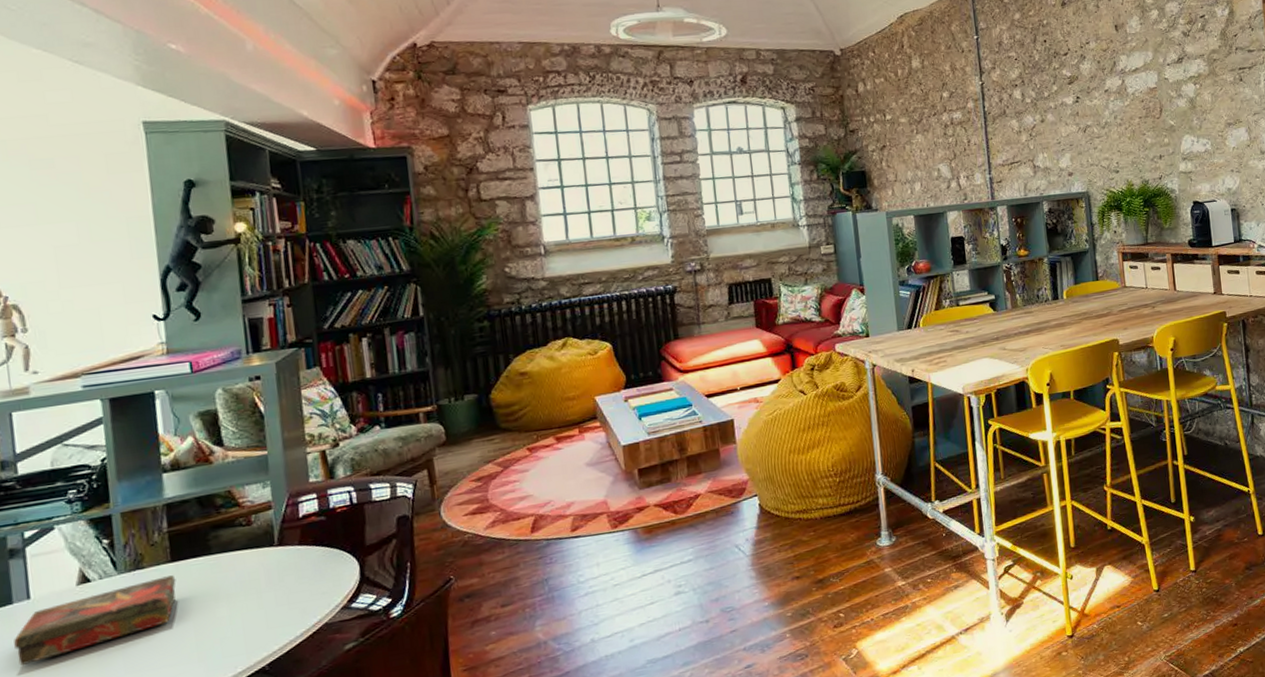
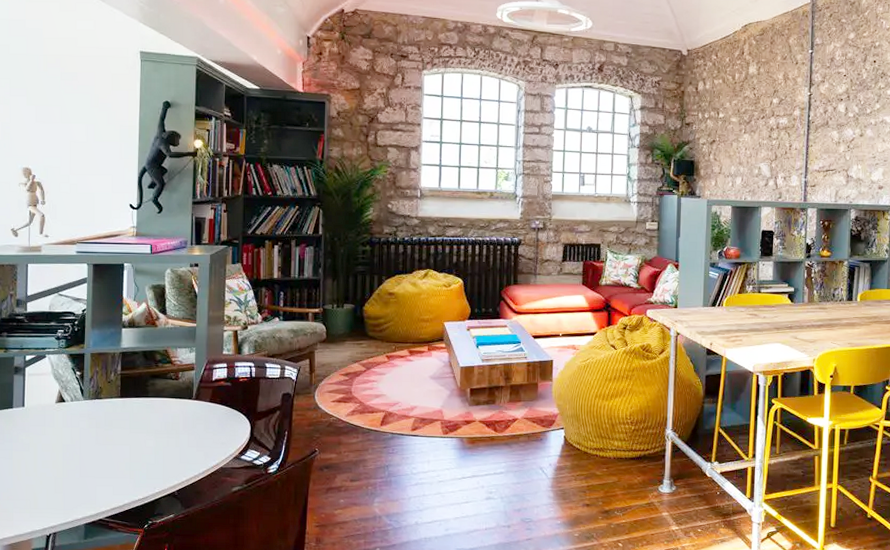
book: present [14,575,176,665] -> none [10,408,122,455]

